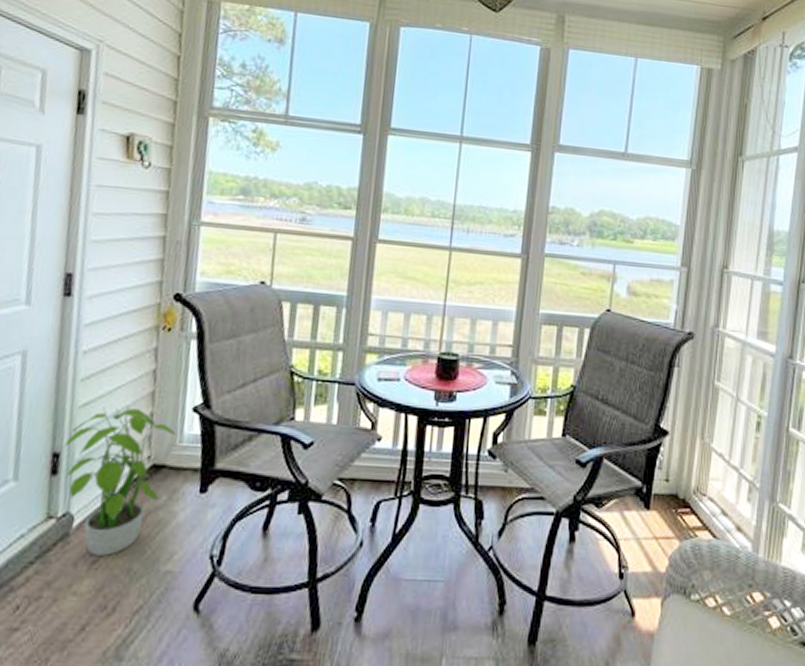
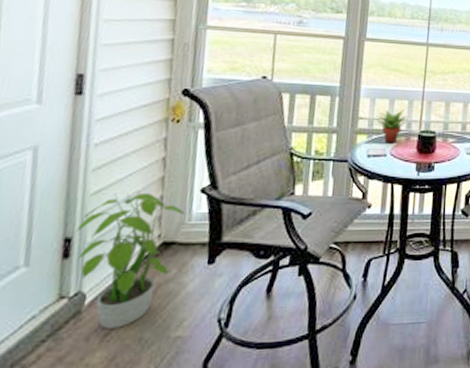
succulent plant: none [389,325,427,366] -> present [376,109,409,143]

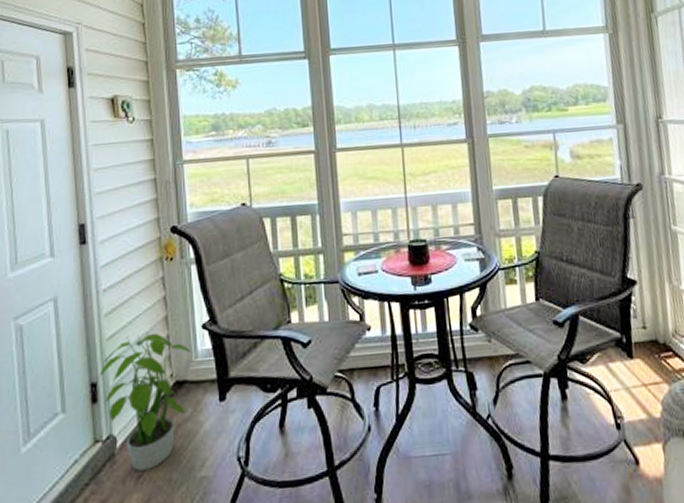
succulent plant: present [376,109,409,143] -> none [361,219,395,258]

